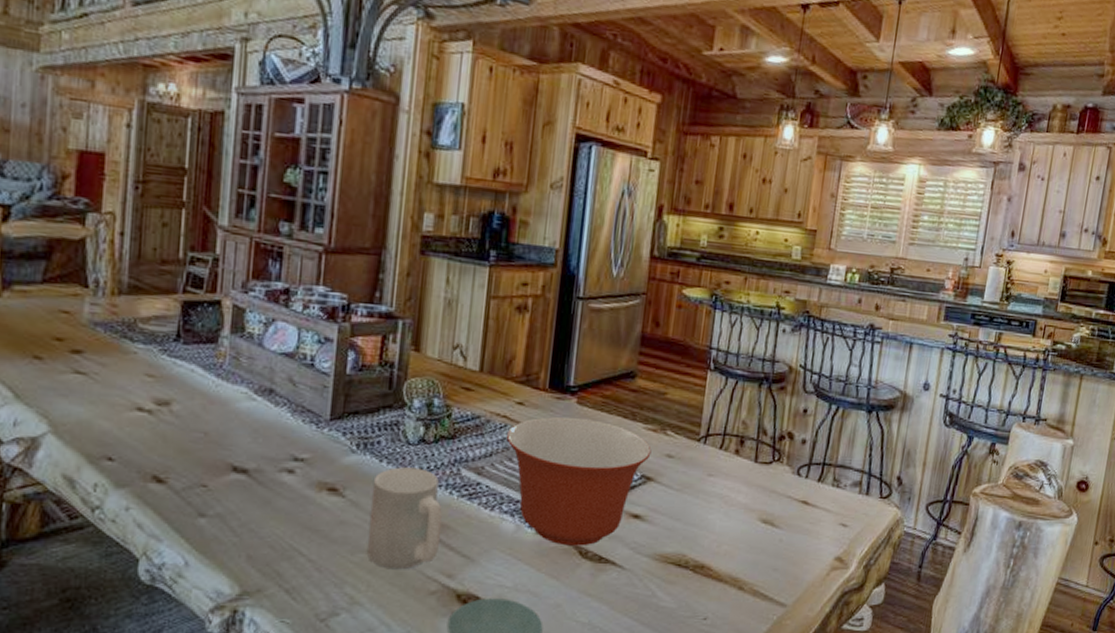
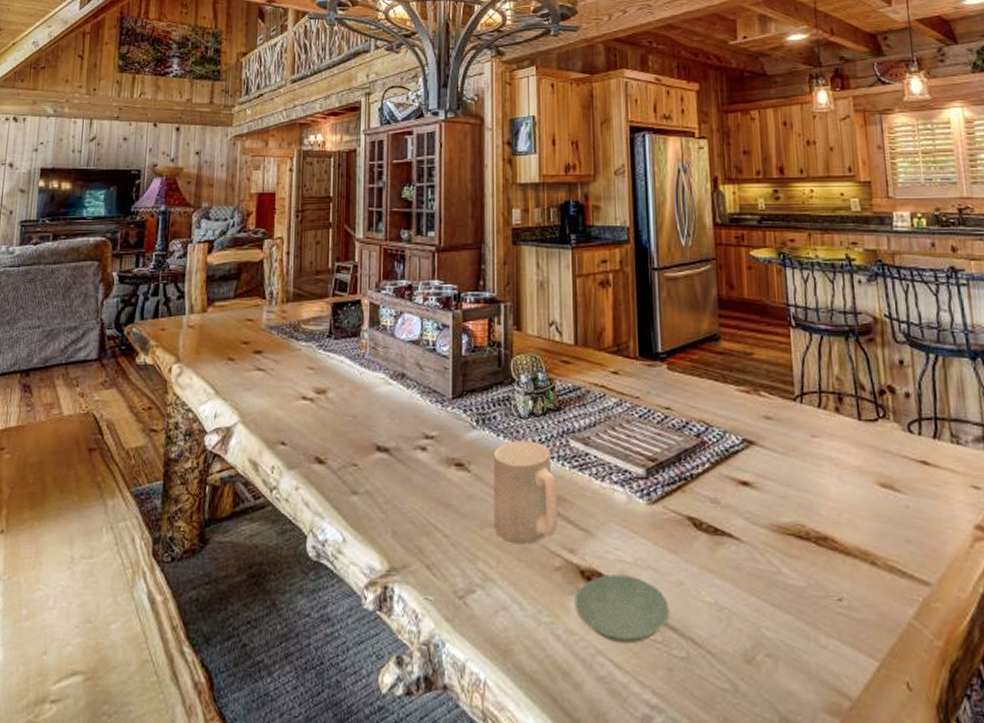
mixing bowl: present [506,416,652,546] -> none [606,383,748,517]

